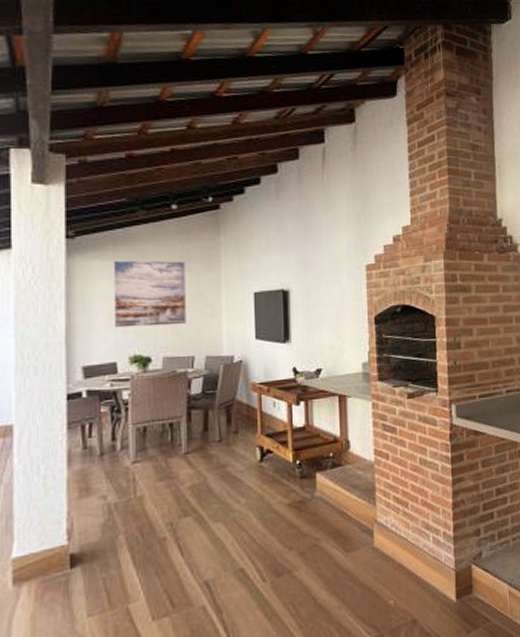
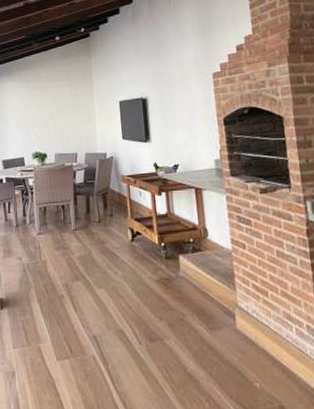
wall art: present [113,260,186,328] -> none [18,79,70,132]

